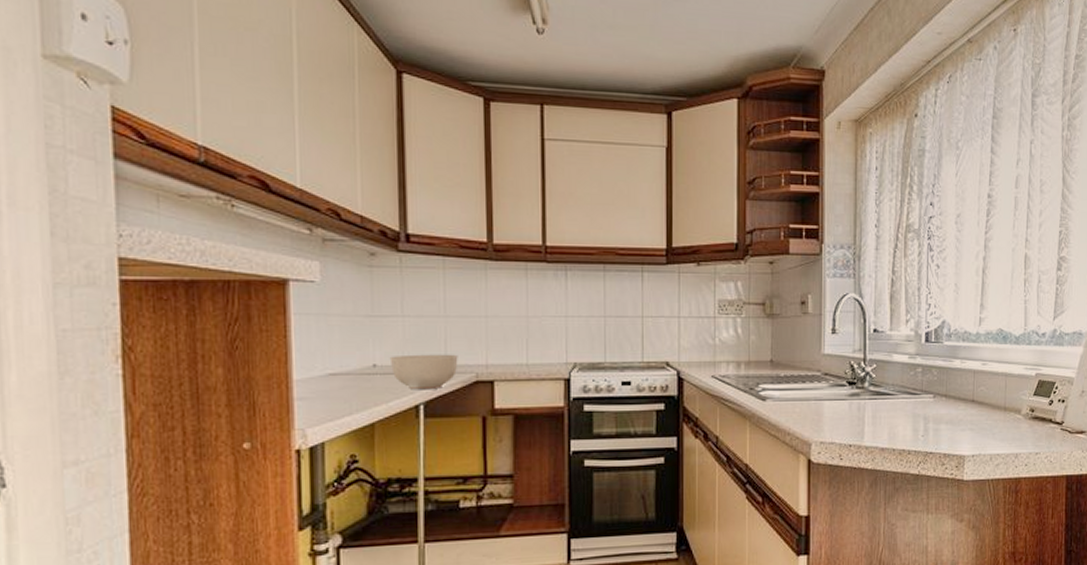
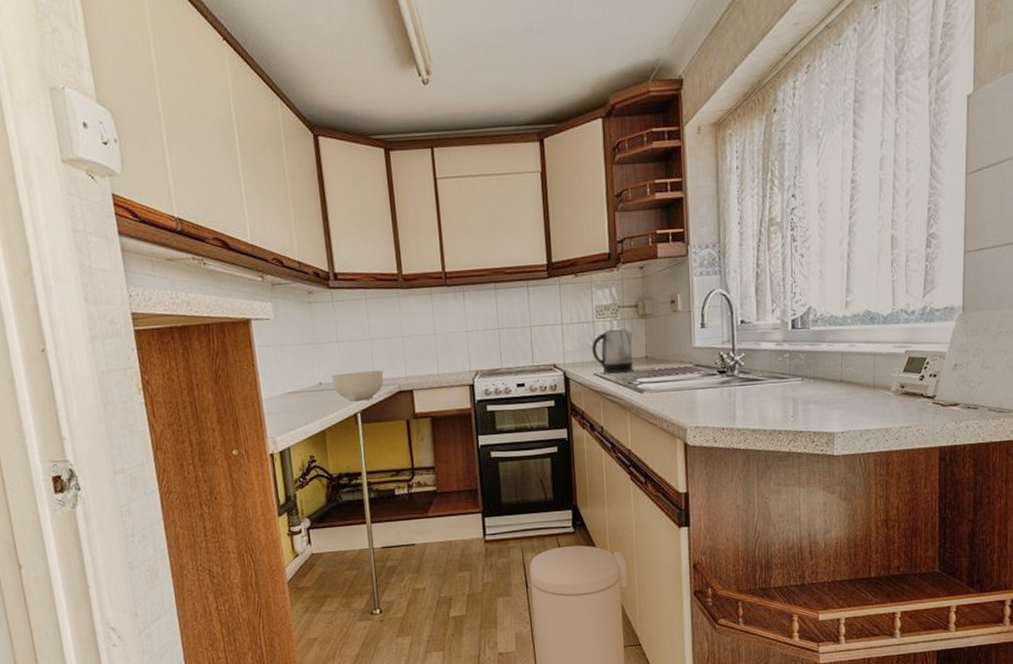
kettle: none [711,327,758,377] -> present [592,328,634,374]

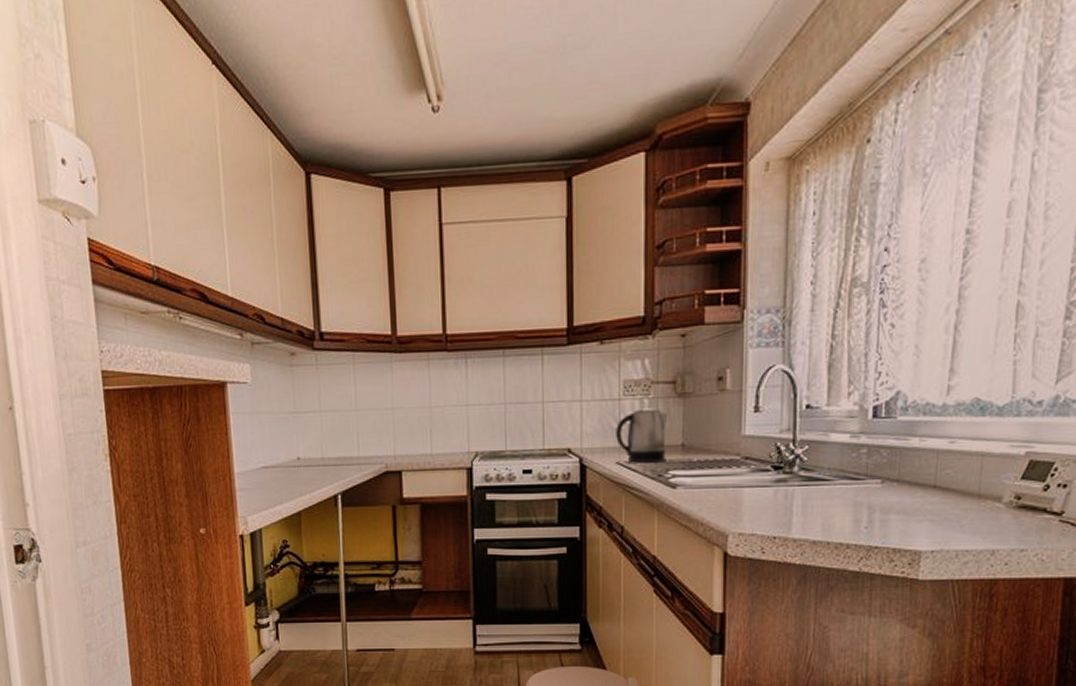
bowl: present [331,370,384,402] -> none [310,446,369,481]

